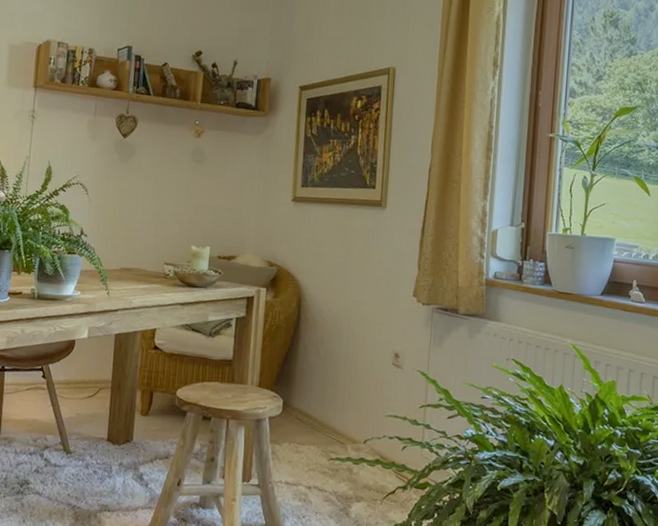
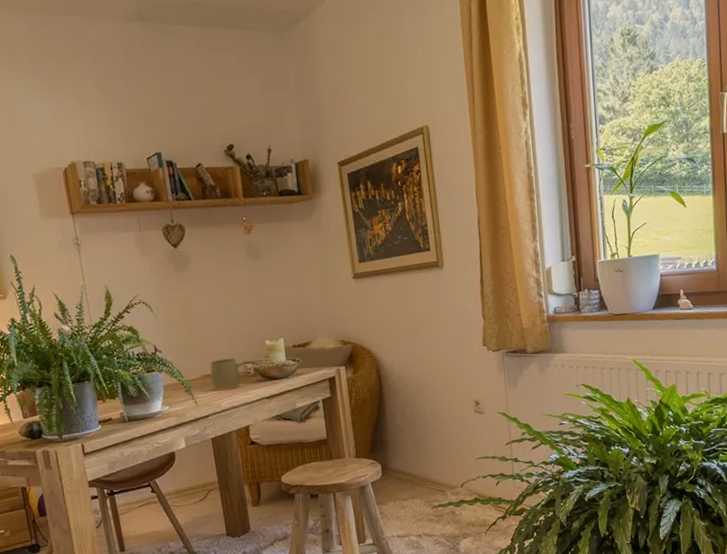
mug: none [129,255,169,288] -> present [210,358,249,391]

